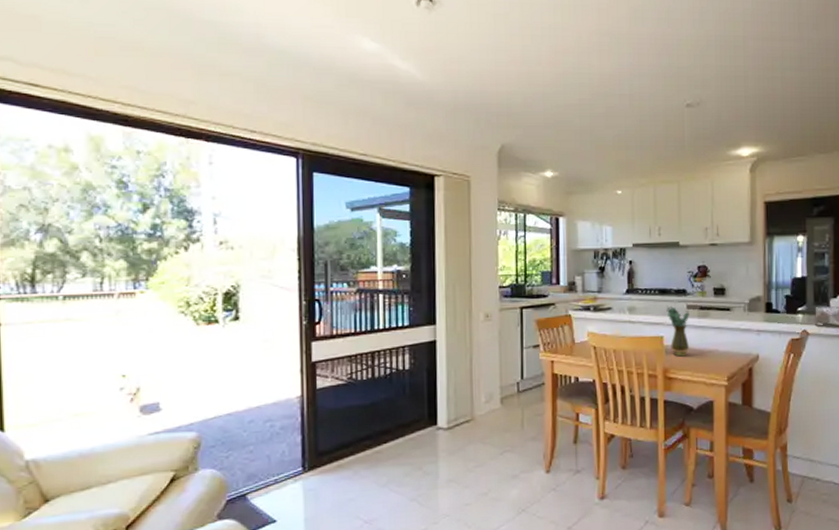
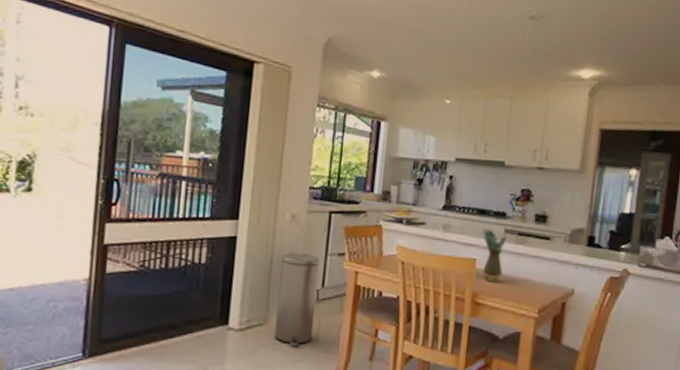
pedal bin: none [480,349,518,437] -> present [274,252,319,345]

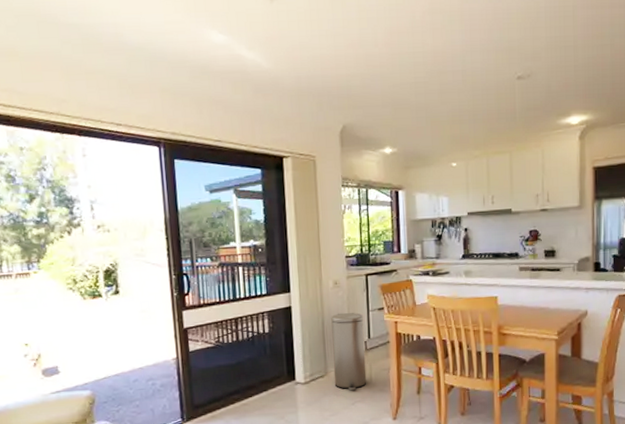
vase: present [482,227,507,283] -> none [500,268,522,315]

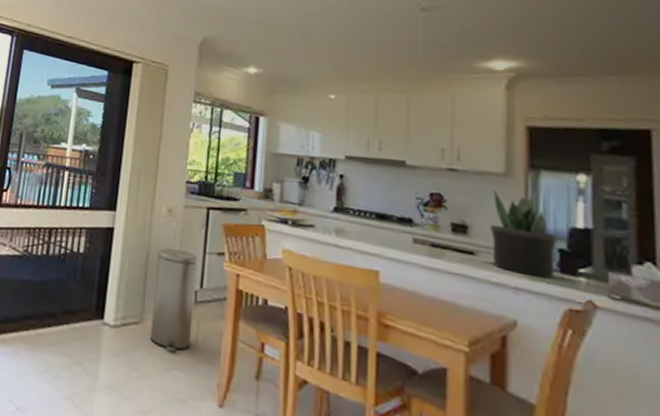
planter: none [570,220,612,279] -> present [490,190,558,279]

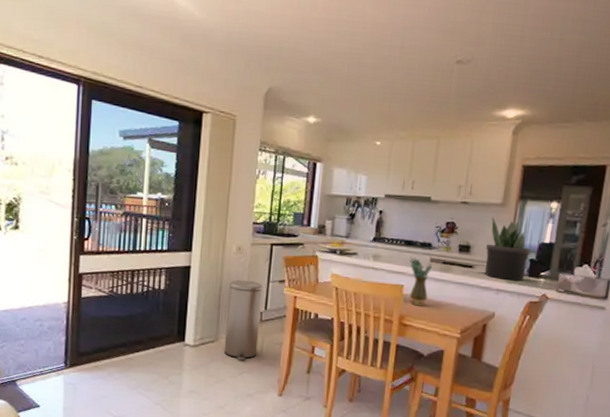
vase: none [385,234,416,302] -> present [409,256,432,306]

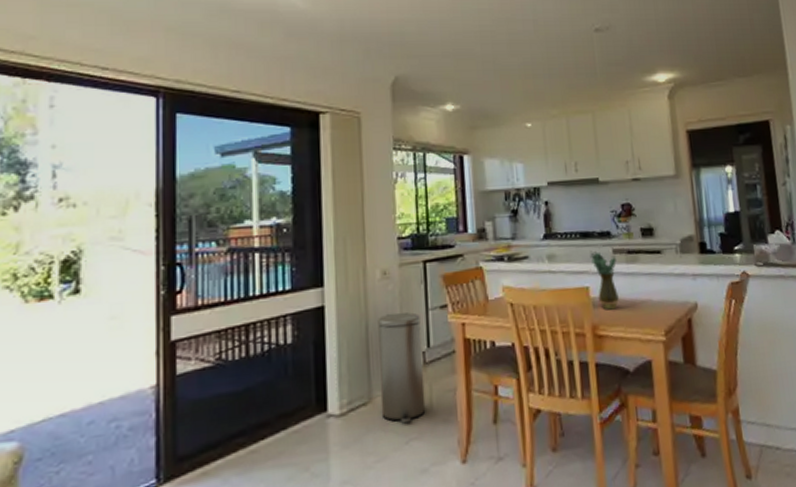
planter: present [484,217,531,282] -> none [669,191,718,263]

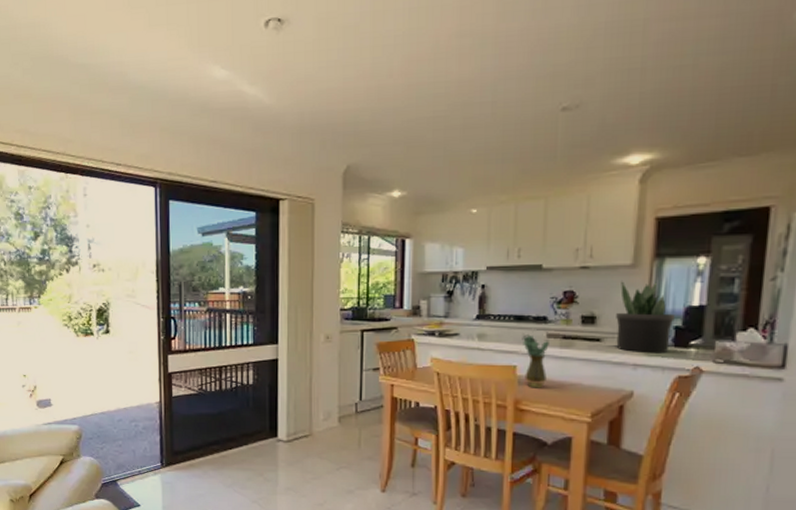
pedal bin: present [378,312,426,423] -> none [319,370,355,454]
planter: none [669,191,718,263] -> present [616,281,675,354]

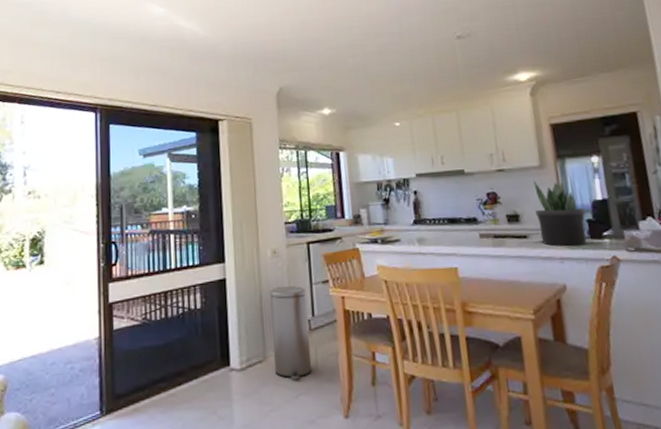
pedal bin: none [319,370,355,454] -> present [270,286,312,379]
vase: present [522,333,549,388] -> none [457,235,487,289]

